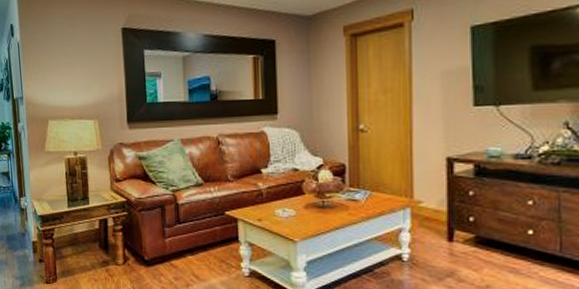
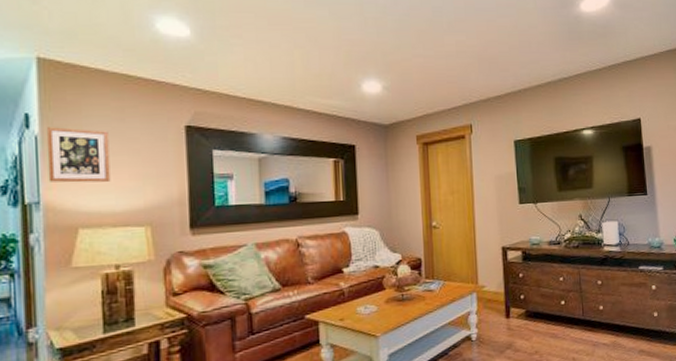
picture frame: none [24,34,68,81] -> present [46,127,111,183]

